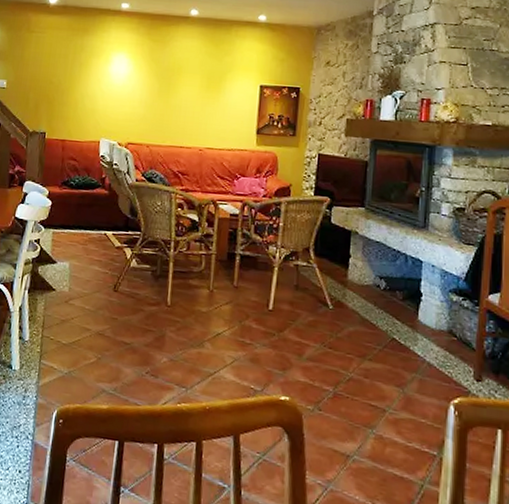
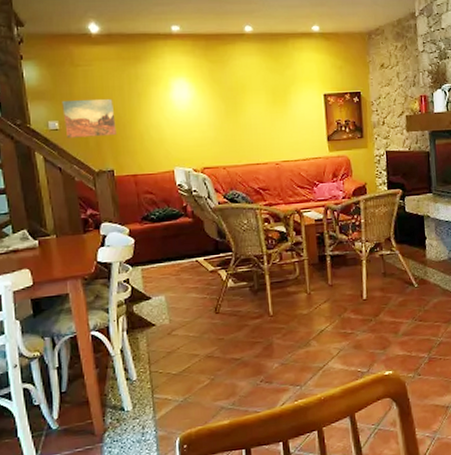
wall art: none [11,63,57,100] -> present [62,99,116,138]

